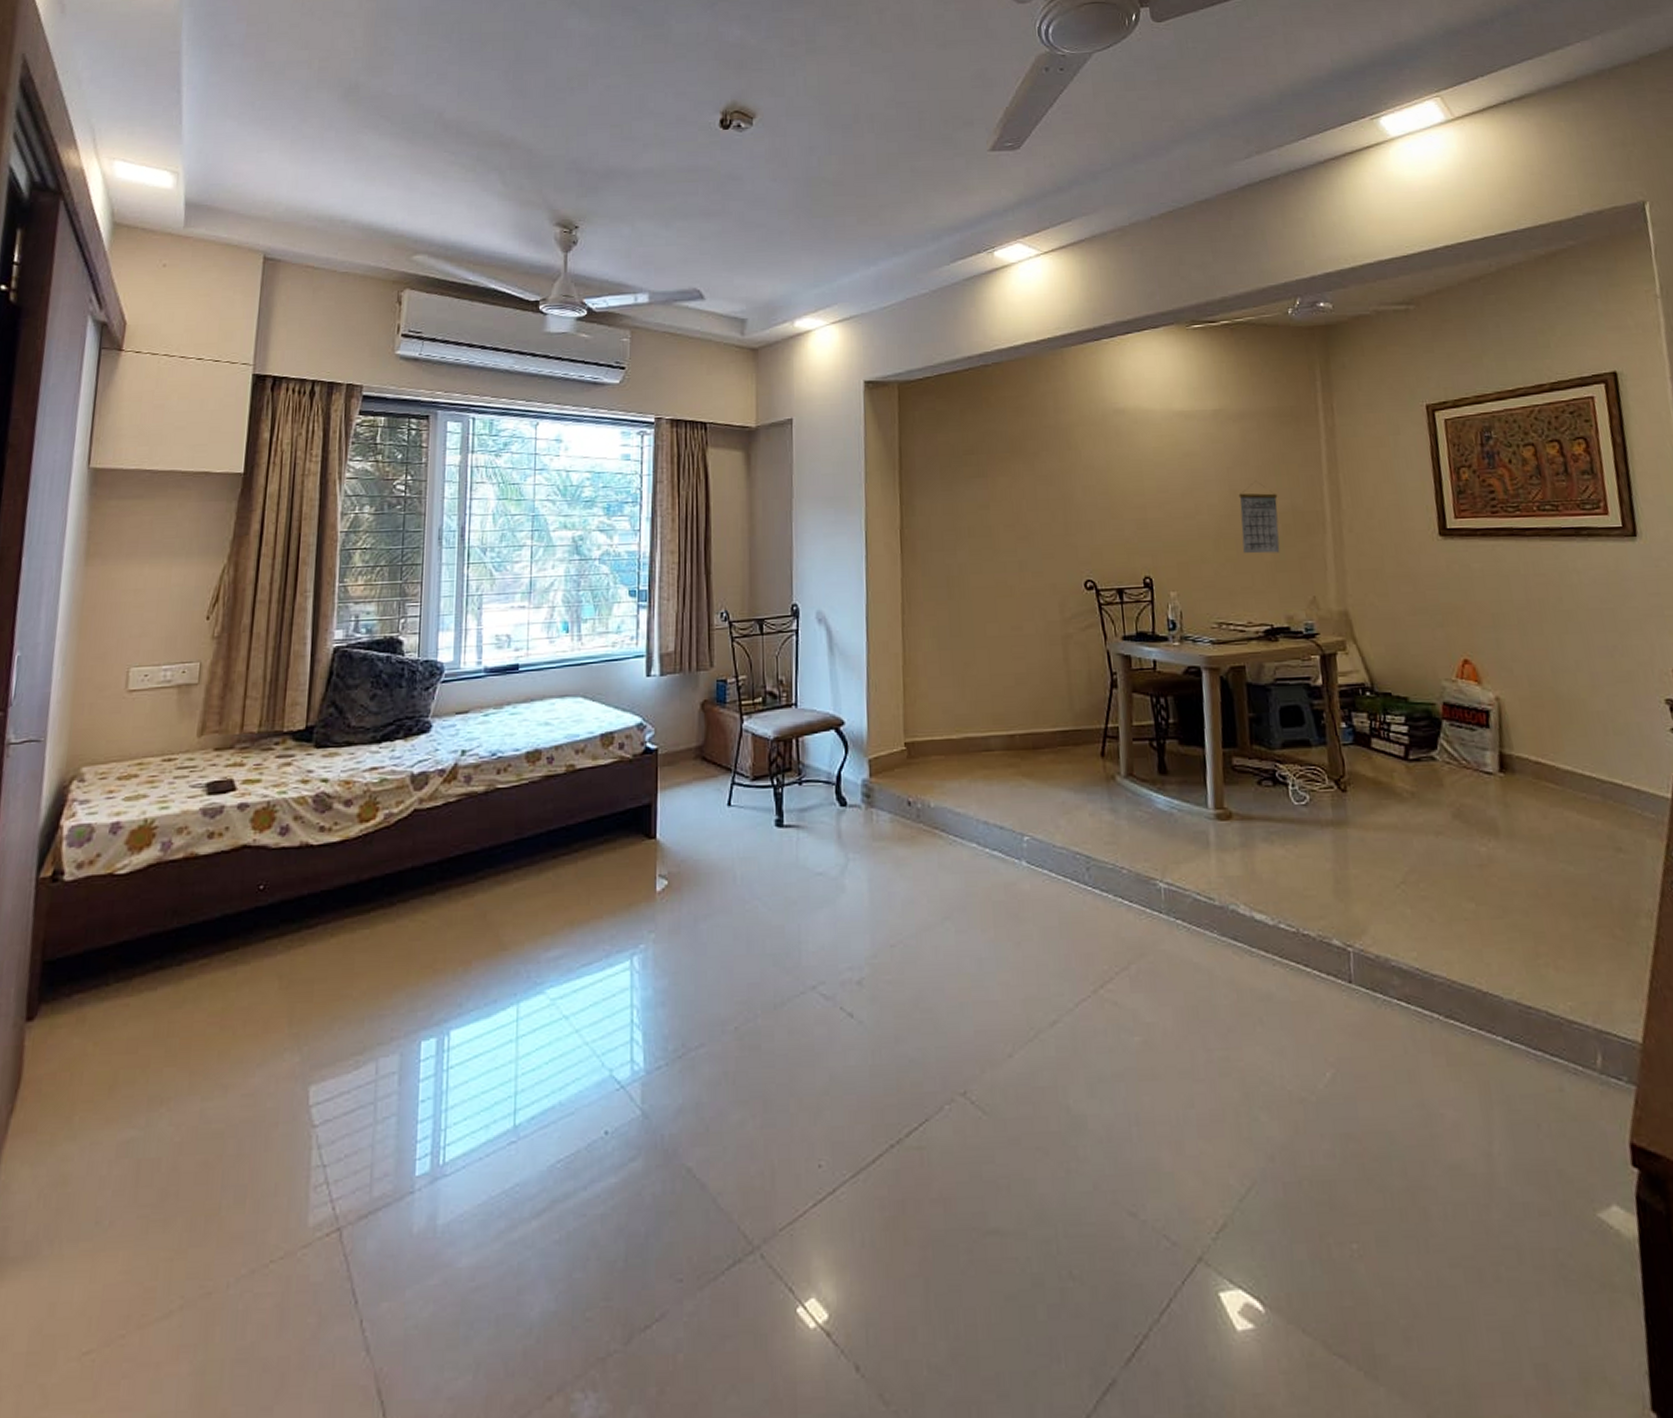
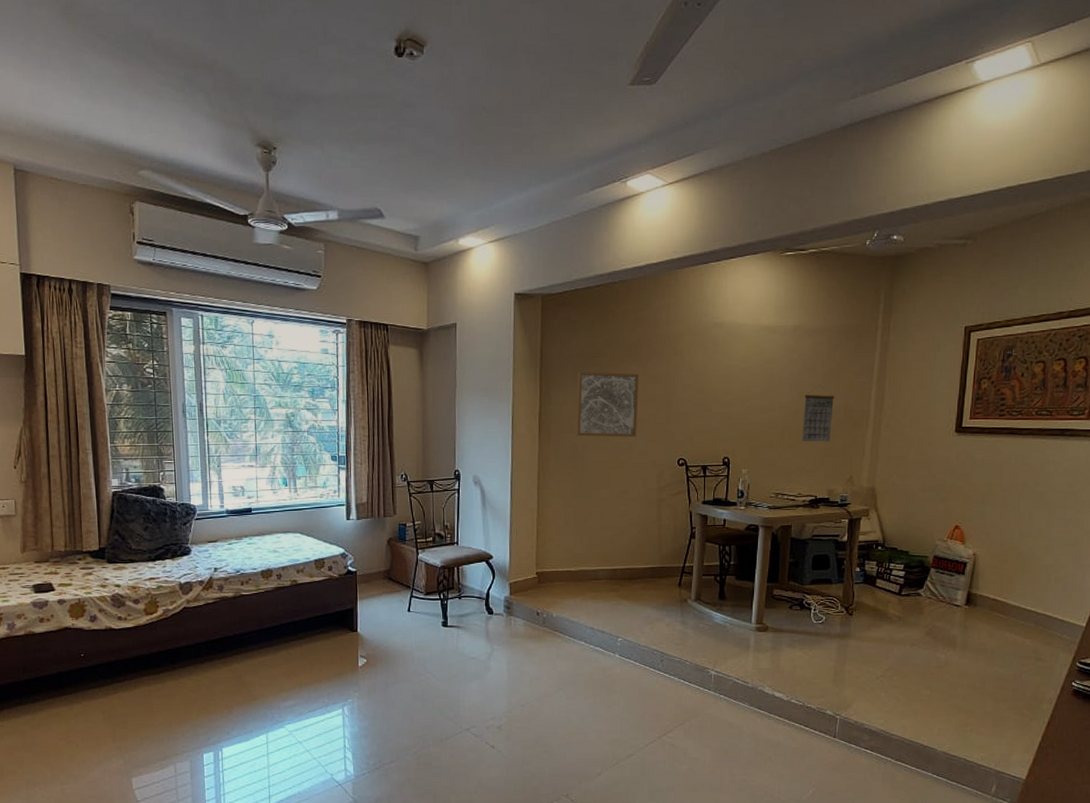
wall art: none [947,472,1028,555] -> present [576,371,639,437]

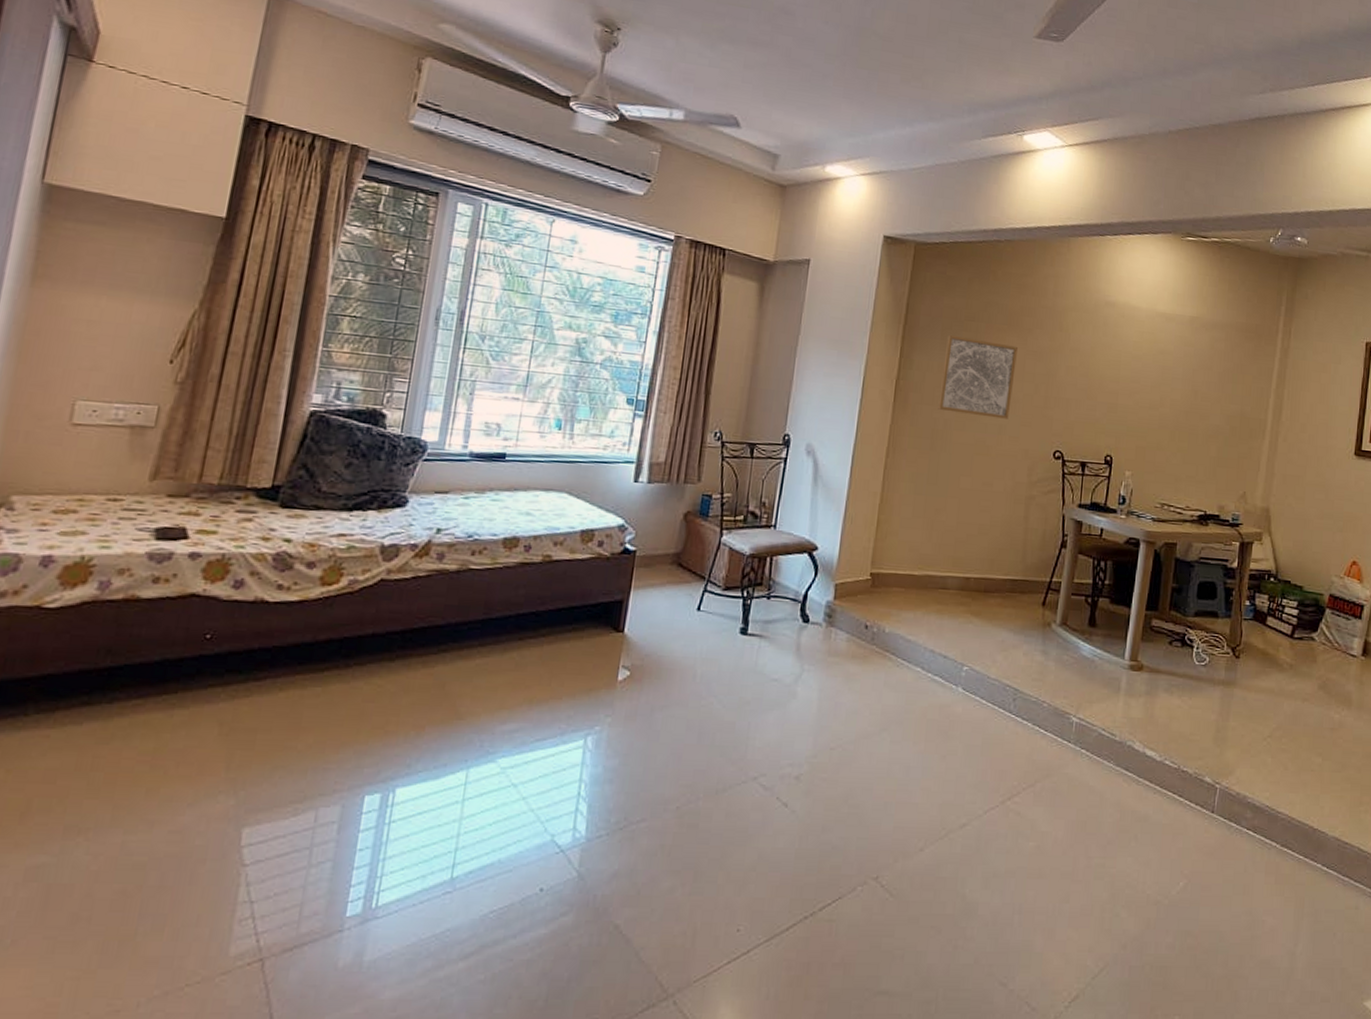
calendar: present [802,388,835,442] -> none [1194,389,1231,450]

